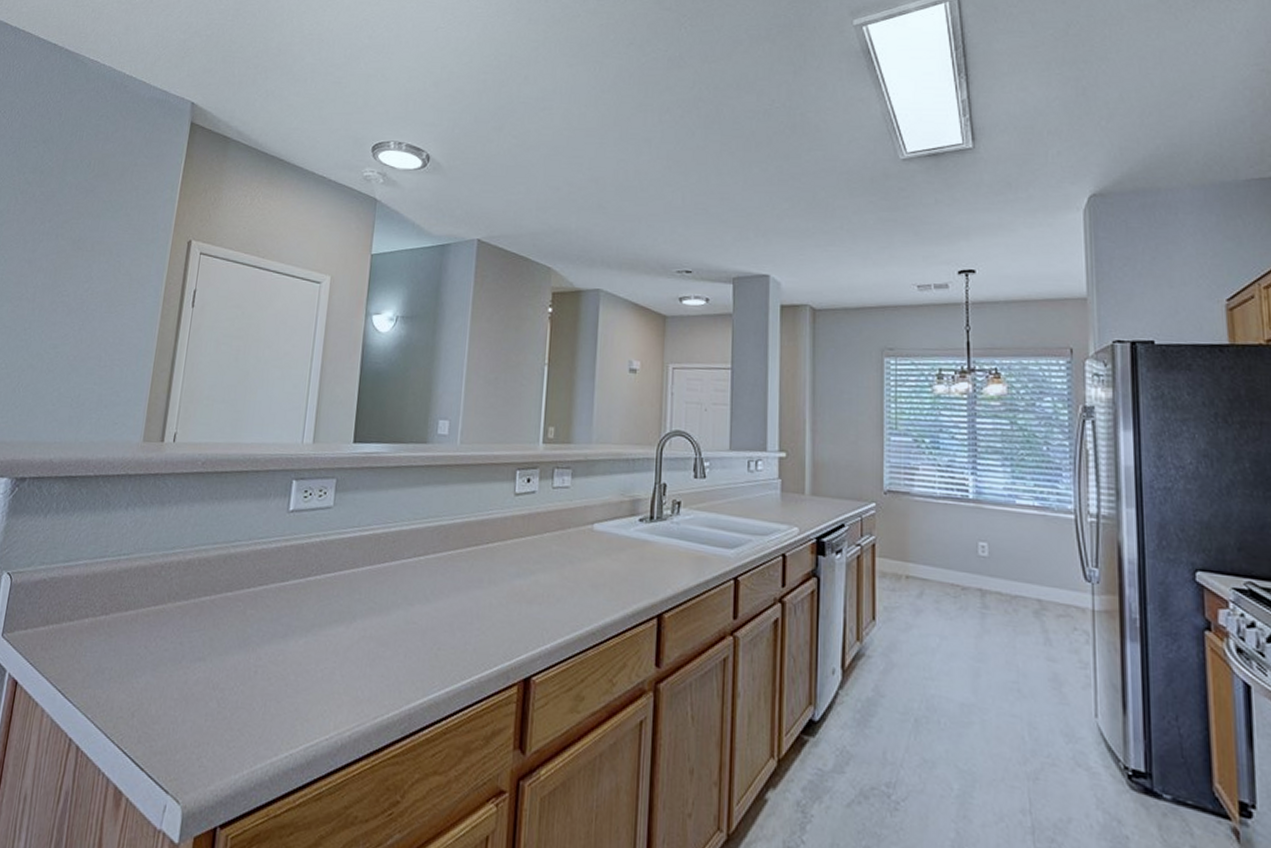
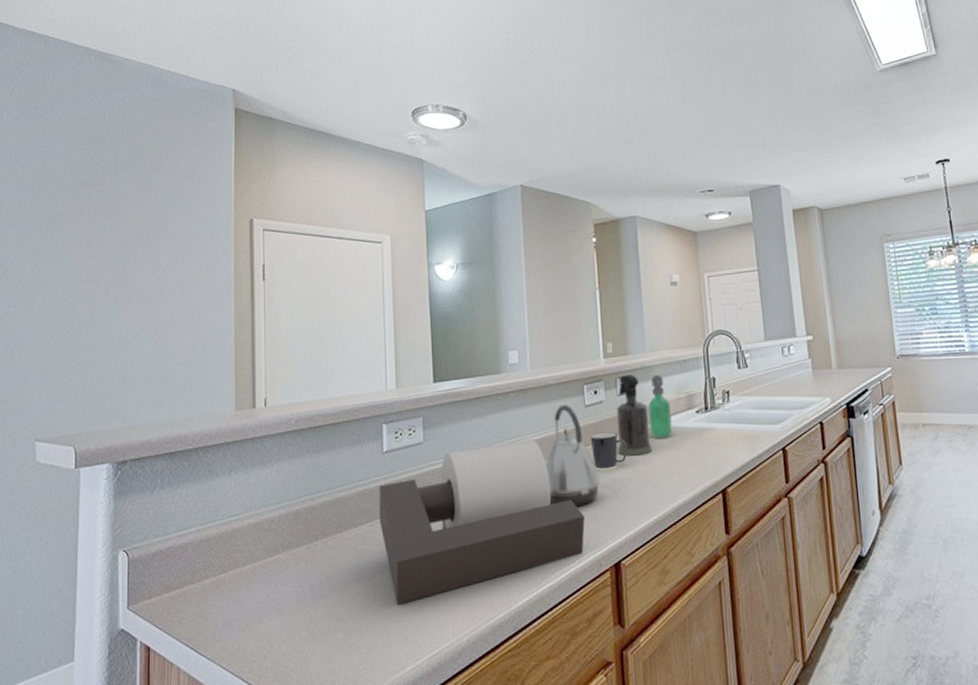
paper towel holder: none [274,521,497,683] -> present [379,439,585,605]
kettle: none [460,488,521,606] -> present [545,404,601,507]
mug: none [515,526,556,572] -> present [590,432,628,471]
spray bottle: none [545,466,586,560] -> present [616,375,651,456]
soap dispenser: none [584,470,611,546] -> present [648,374,672,440]

